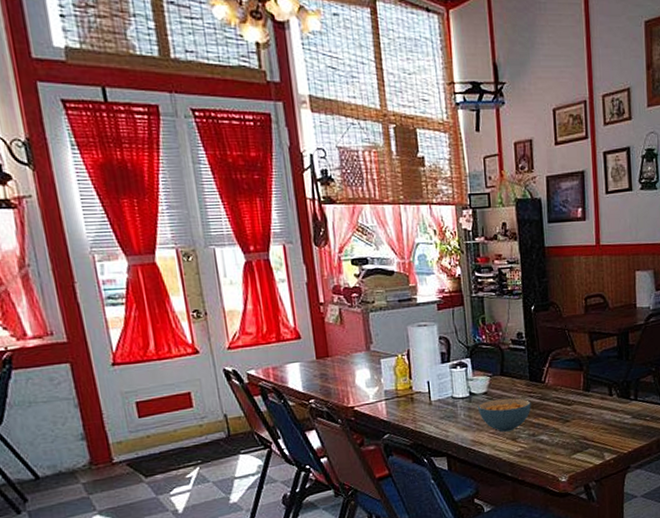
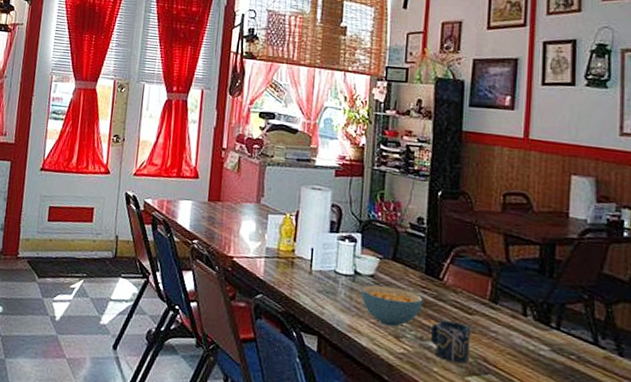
cup: none [541,414,572,447] -> present [431,320,470,363]

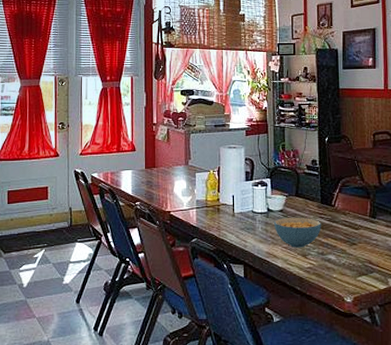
cup: present [431,320,470,363] -> none [329,237,358,267]

